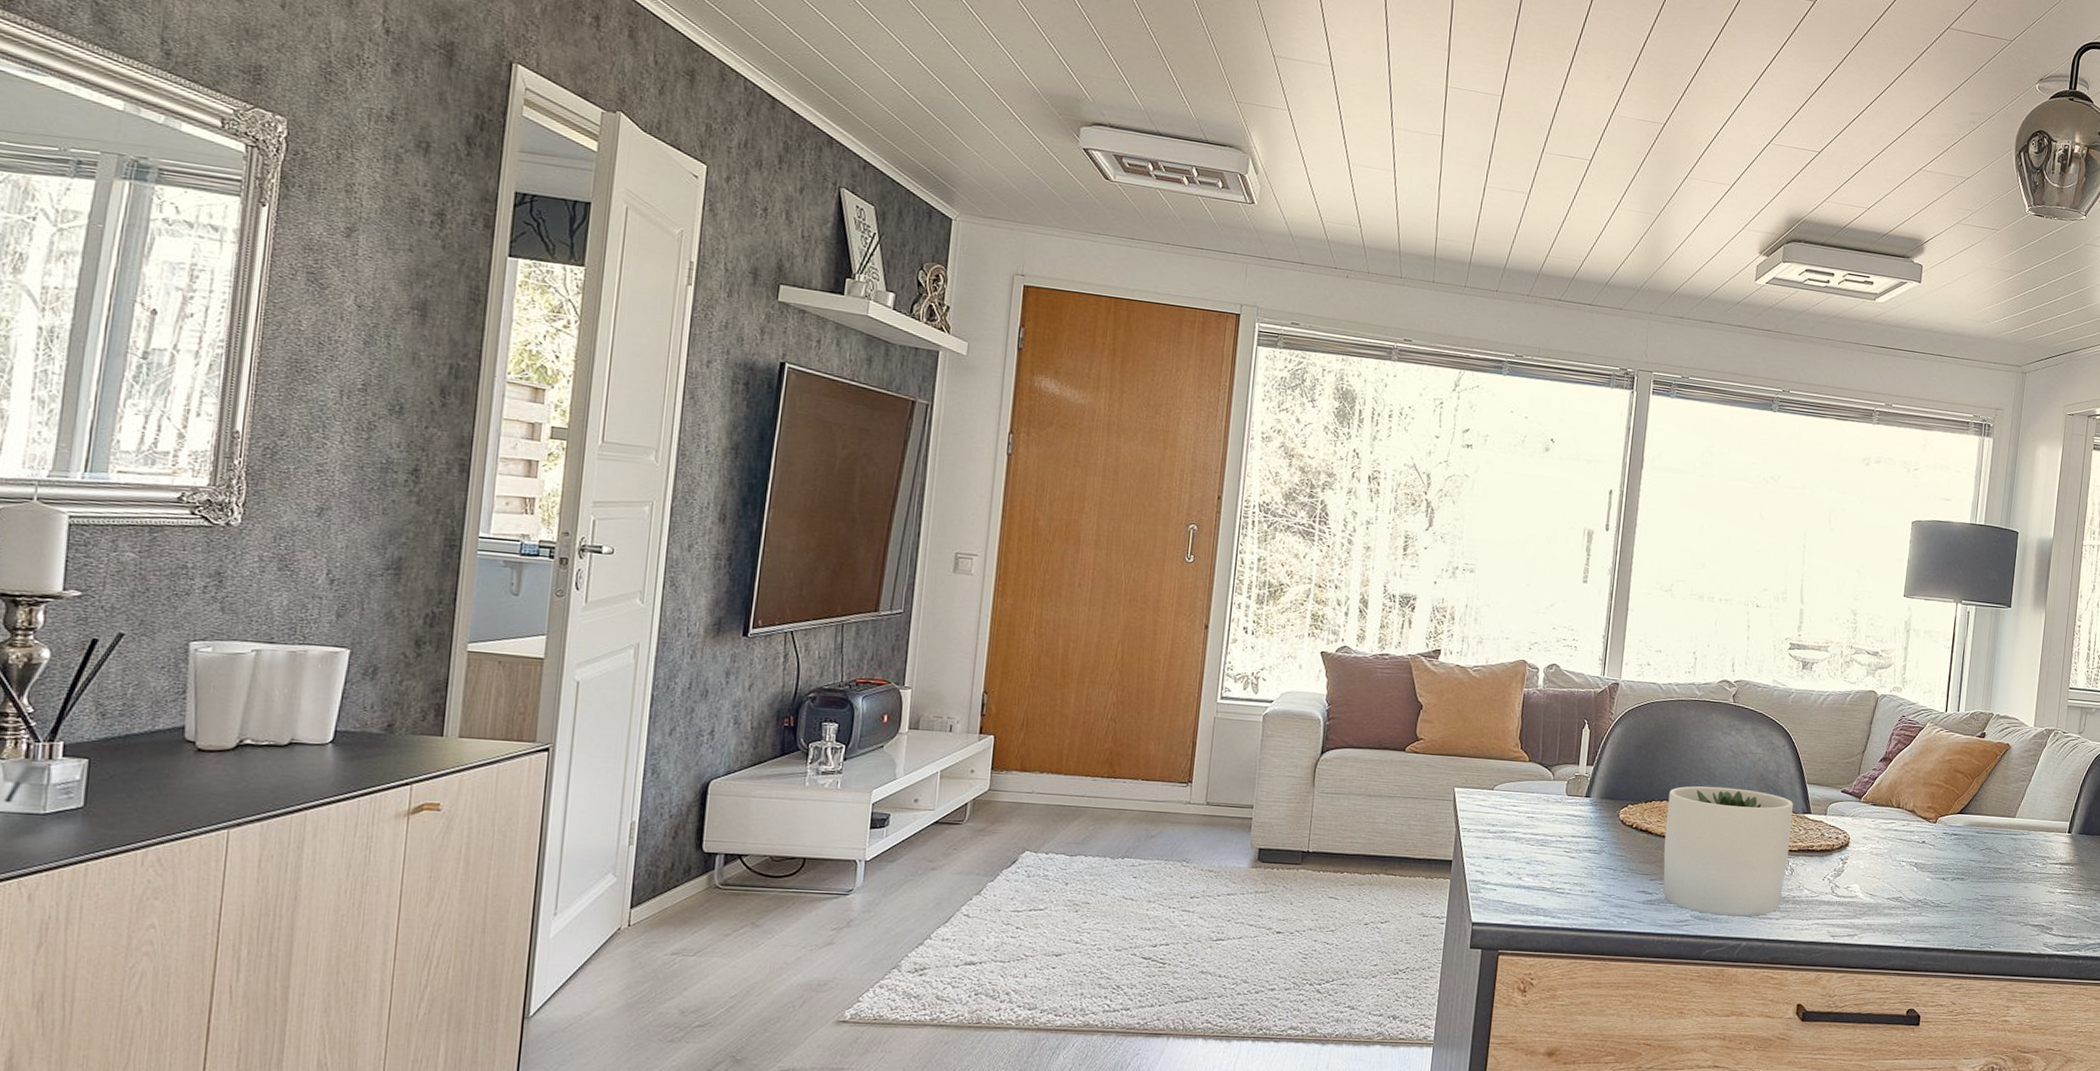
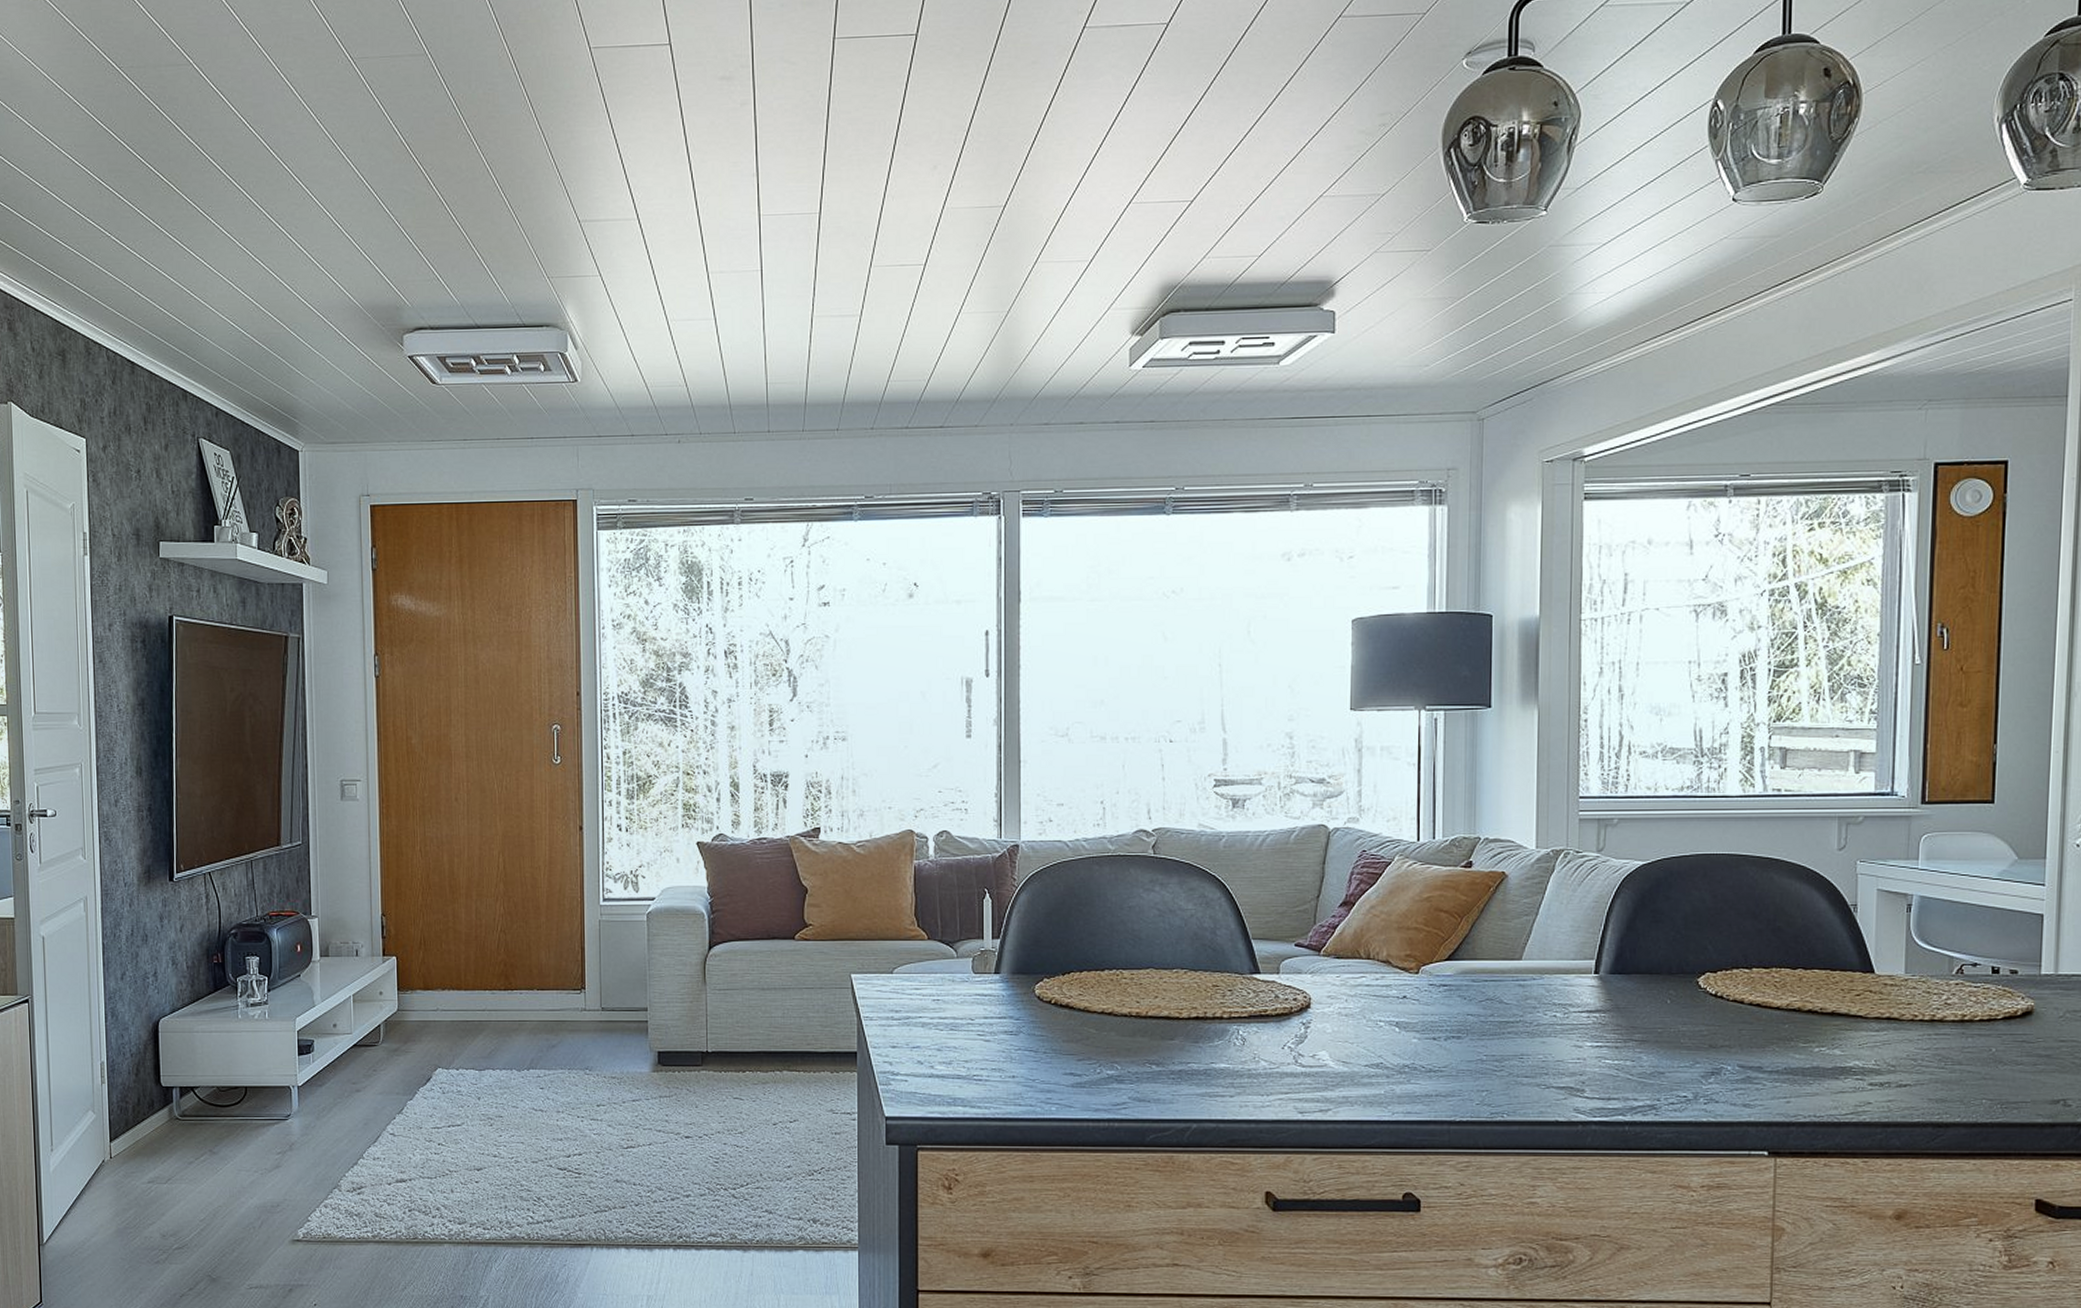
planter: present [1663,786,1793,917] -> none [1089,951,1238,1096]

